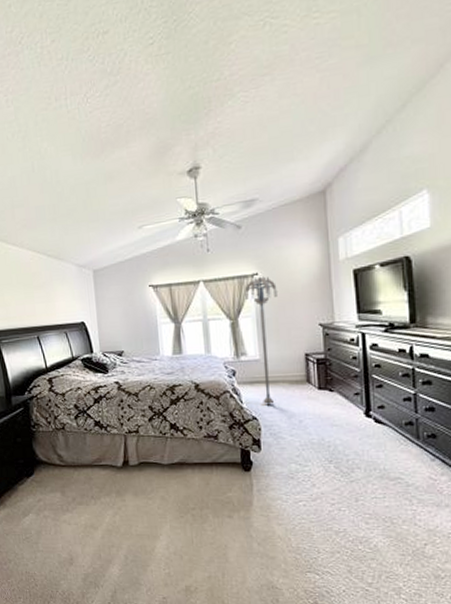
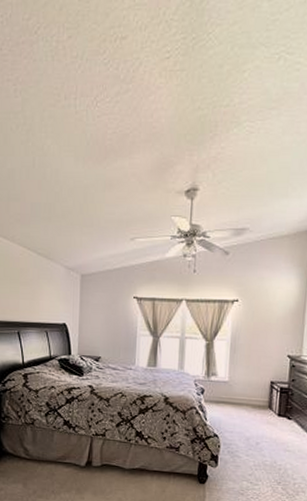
floor lamp: present [244,276,279,405] -> none [222,303,255,425]

